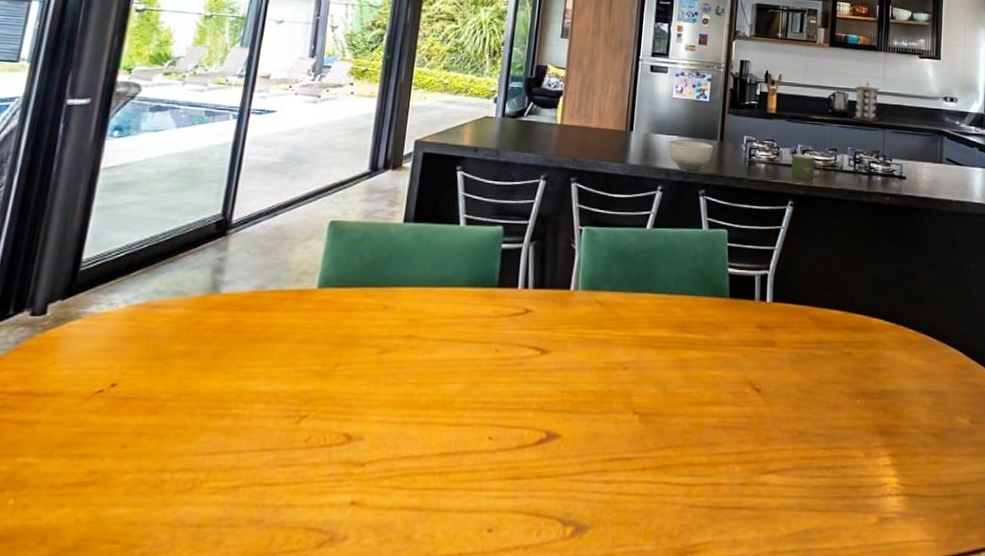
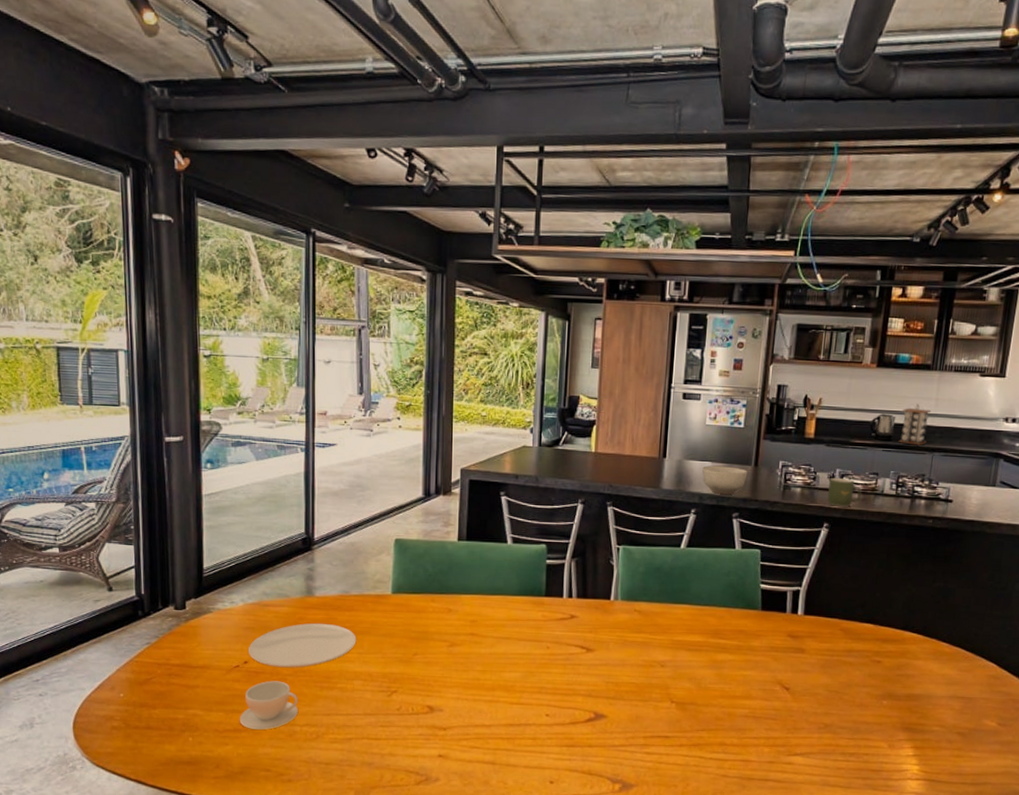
teacup: none [87,409,176,481] -> present [239,680,299,730]
plate: none [119,328,266,390] -> present [248,623,356,668]

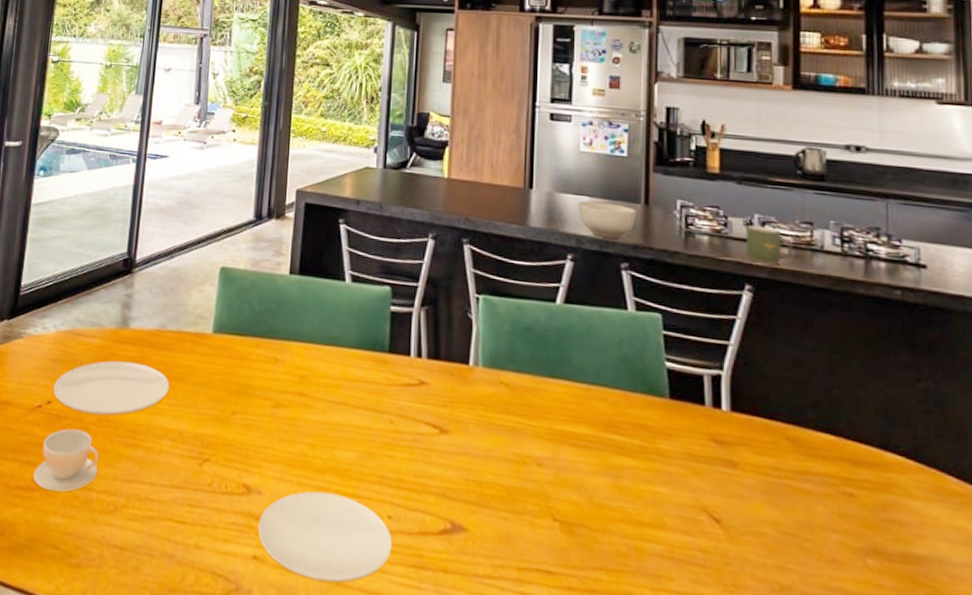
plate: none [441,703,550,766] -> present [257,491,393,584]
spice rack: present [898,404,932,445] -> none [834,136,876,189]

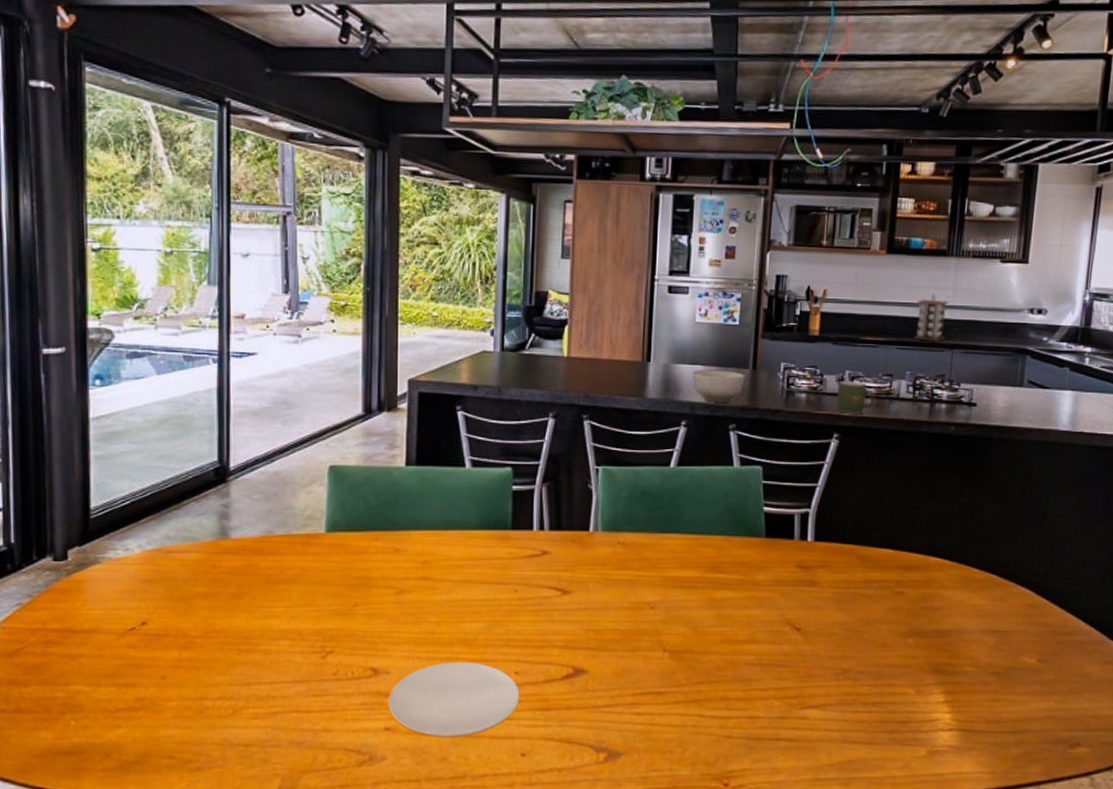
teacup: present [33,428,100,493] -> none [135,645,211,707]
plate: present [53,360,170,416] -> none [146,571,283,628]
kettle: present [793,146,828,182] -> none [881,306,910,338]
spice rack: none [834,136,876,189] -> present [913,295,949,342]

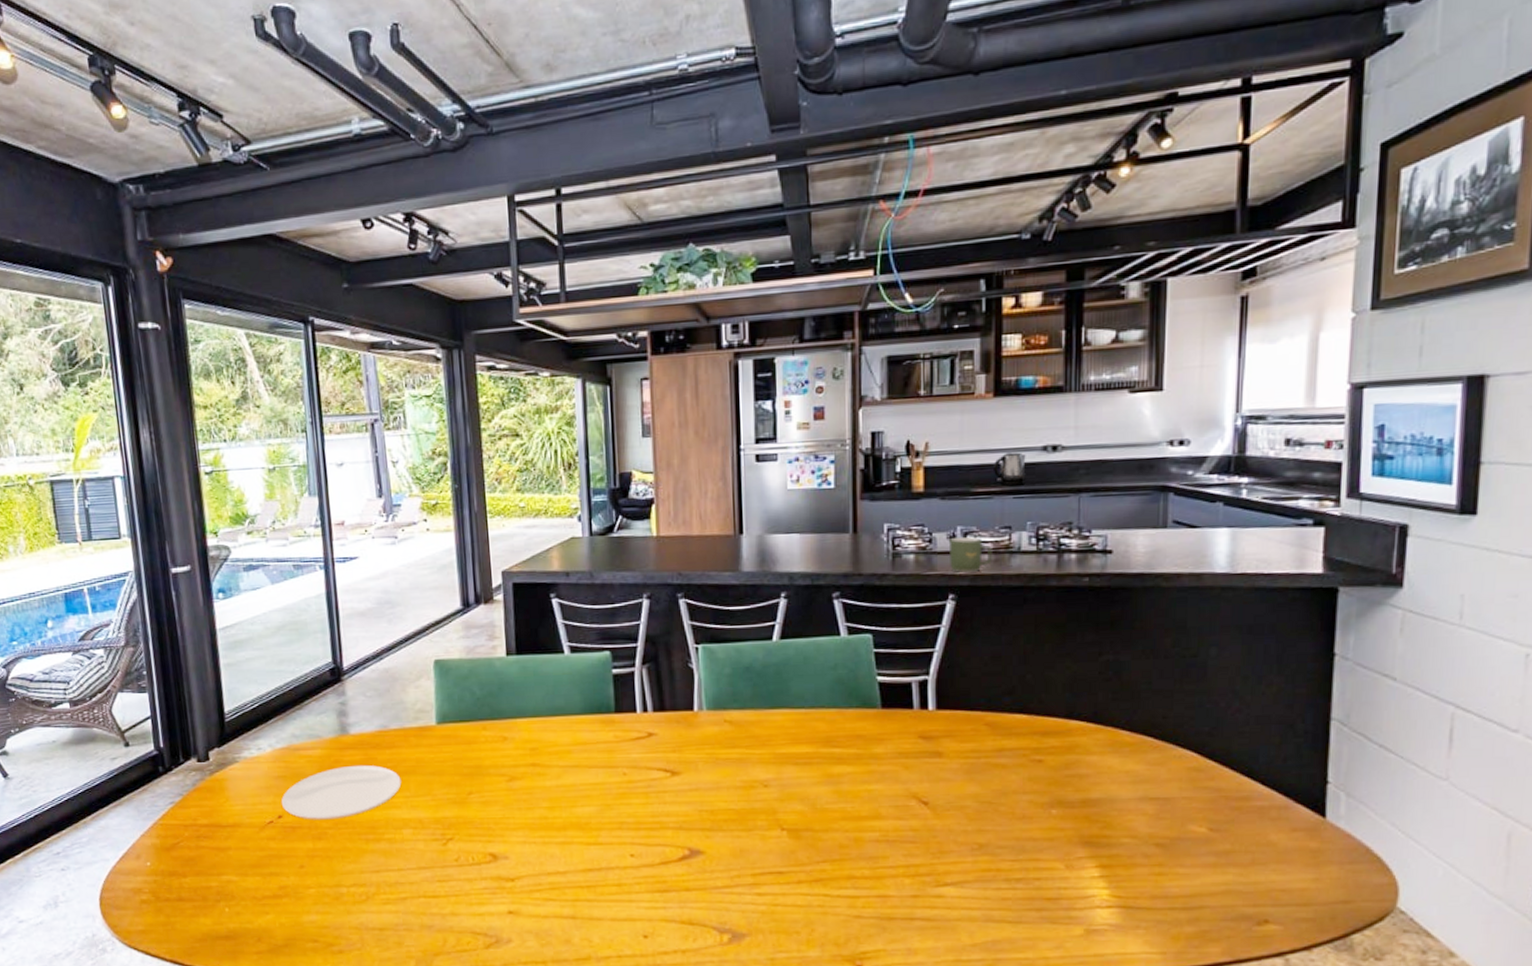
plate: none [146,571,283,628] -> present [281,764,402,820]
plate: present [388,662,520,738] -> none [508,845,637,920]
bowl: present [693,369,745,403] -> none [789,536,846,571]
kettle: none [881,306,910,338] -> present [994,452,1026,486]
spice rack: present [913,295,949,342] -> none [1032,436,1071,488]

